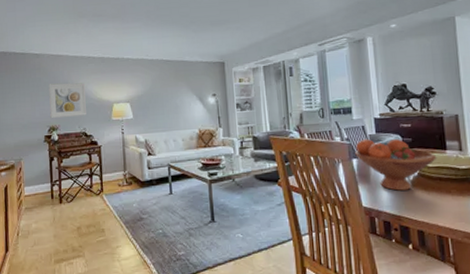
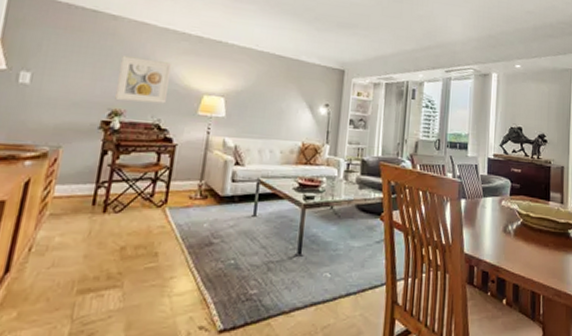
fruit bowl: present [354,138,437,191] -> none [463,178,541,239]

